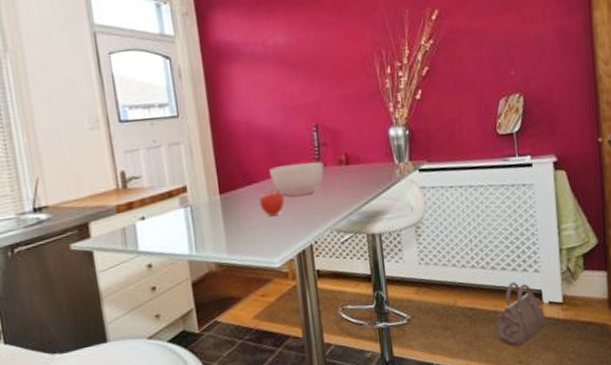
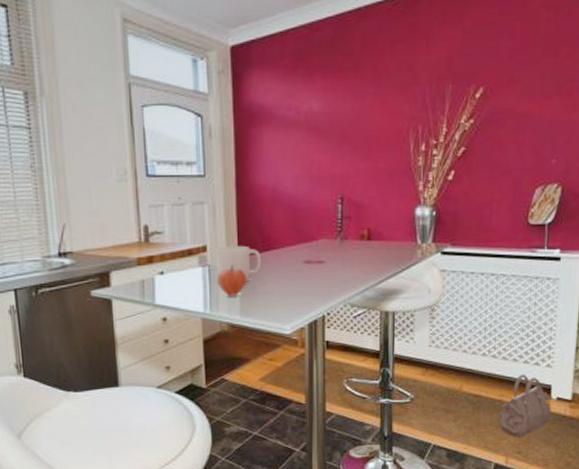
mug: none [195,182,245,220] -> present [215,245,262,283]
fruit: none [200,203,231,236] -> present [217,265,247,297]
fruit: present [259,190,285,216] -> none [276,258,302,283]
bowl: present [268,161,324,197] -> none [289,233,345,267]

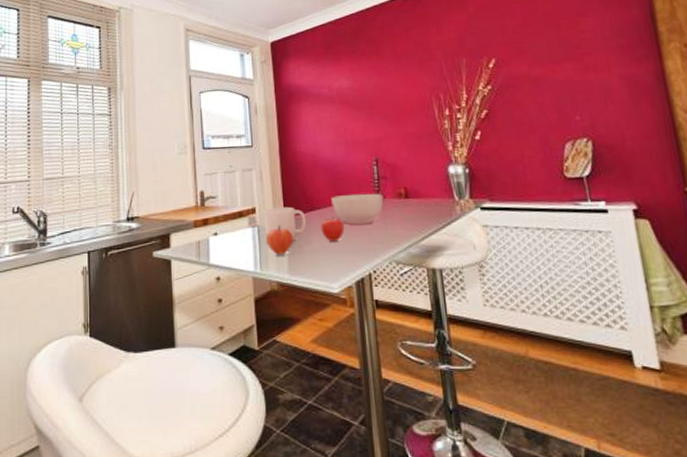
fruit: none [276,258,302,283] -> present [320,217,345,242]
bowl: none [289,233,345,267] -> present [330,193,384,226]
shoulder bag: present [498,374,552,438] -> none [577,337,641,416]

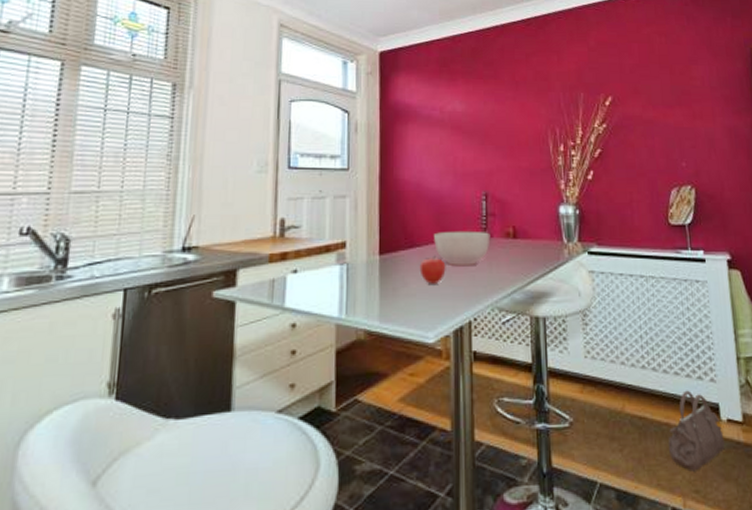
mug: present [263,206,307,242] -> none [354,242,405,283]
fruit: present [266,225,294,256] -> none [356,263,388,299]
shoulder bag: none [577,337,641,416] -> present [668,390,725,472]

